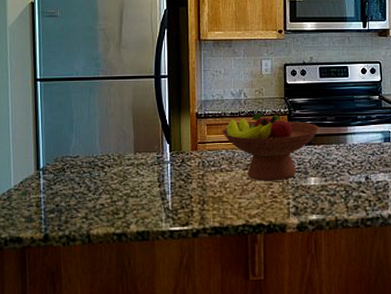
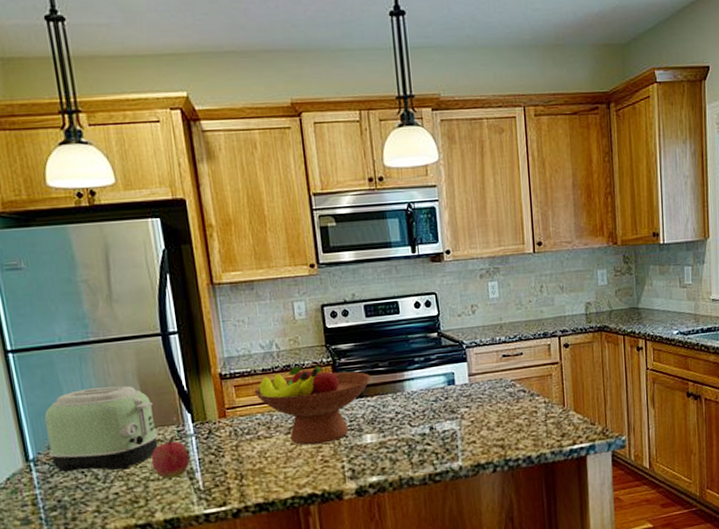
toaster: none [55,115,142,185] -> present [44,385,158,473]
apple: none [133,161,164,197] -> present [151,435,190,479]

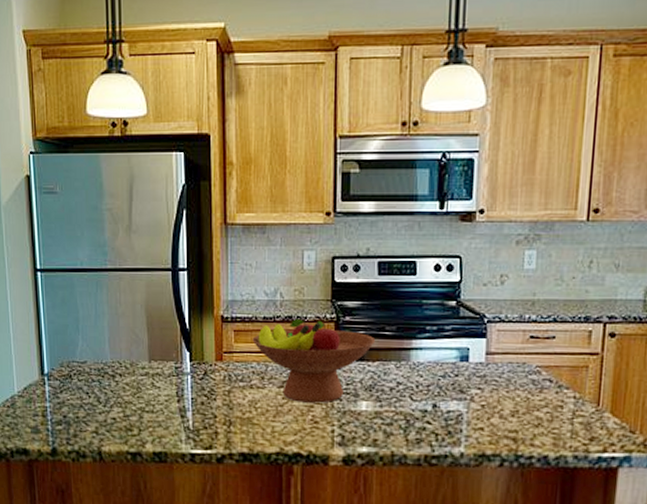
toaster: present [44,385,158,473] -> none [60,314,157,397]
apple: present [151,435,190,479] -> none [148,371,183,413]

